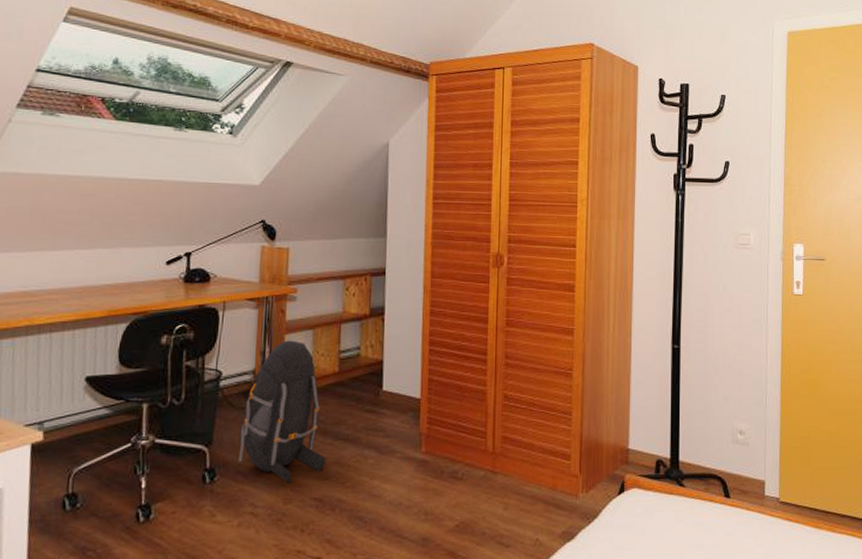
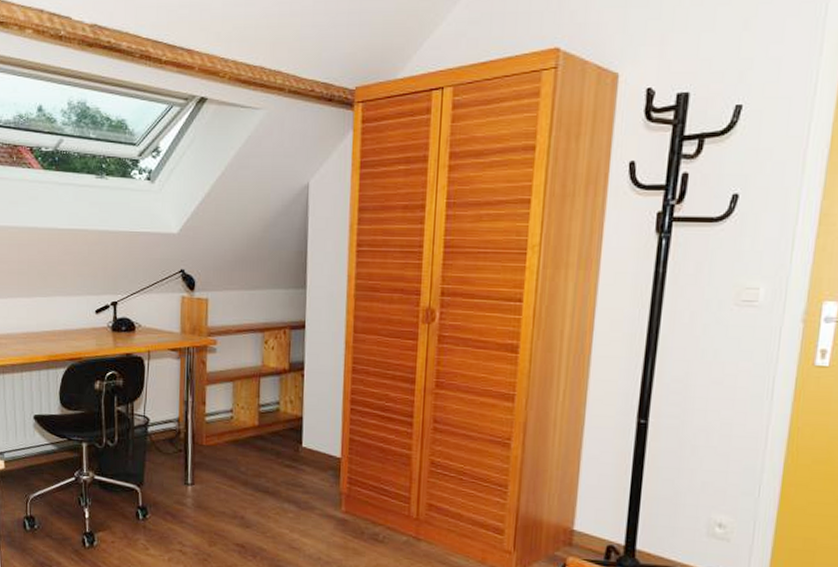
backpack: present [238,340,326,484] -> none [166,391,247,528]

